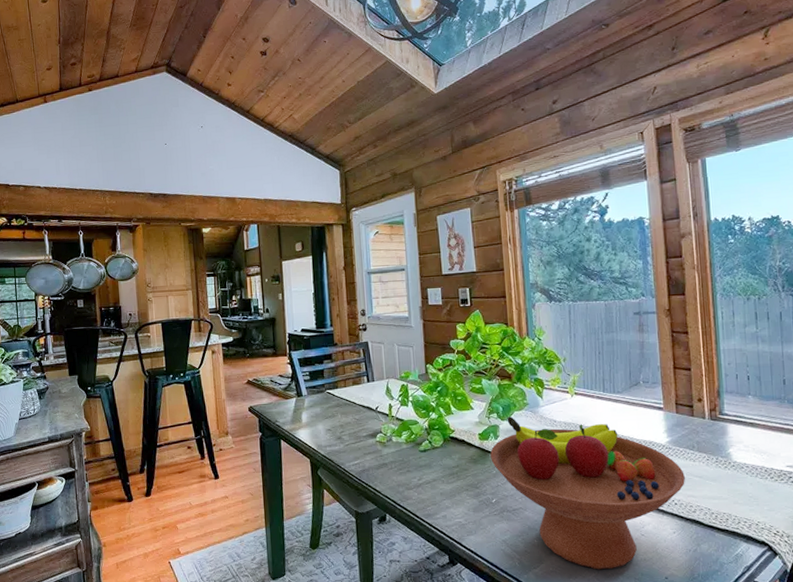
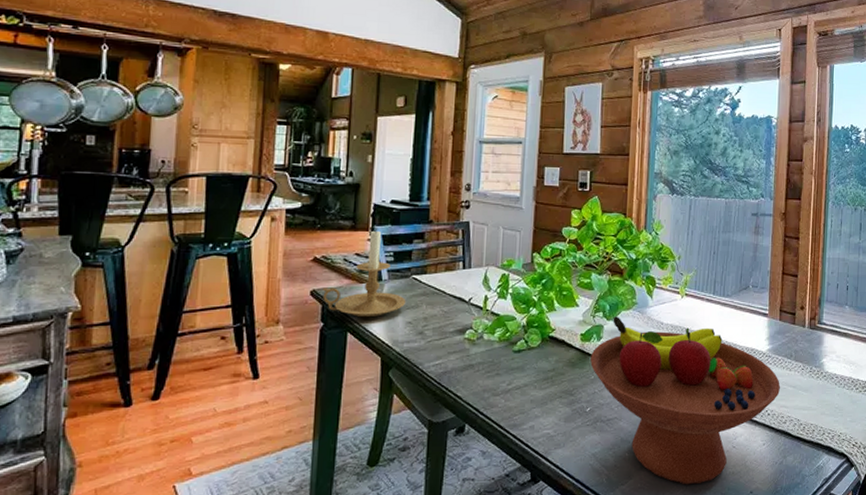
candle holder: none [257,353,324,427] -> present [322,228,406,318]

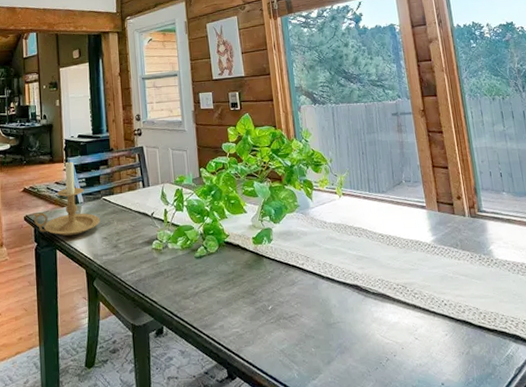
fruit bowl: present [590,316,781,485] -> none [264,219,453,378]

